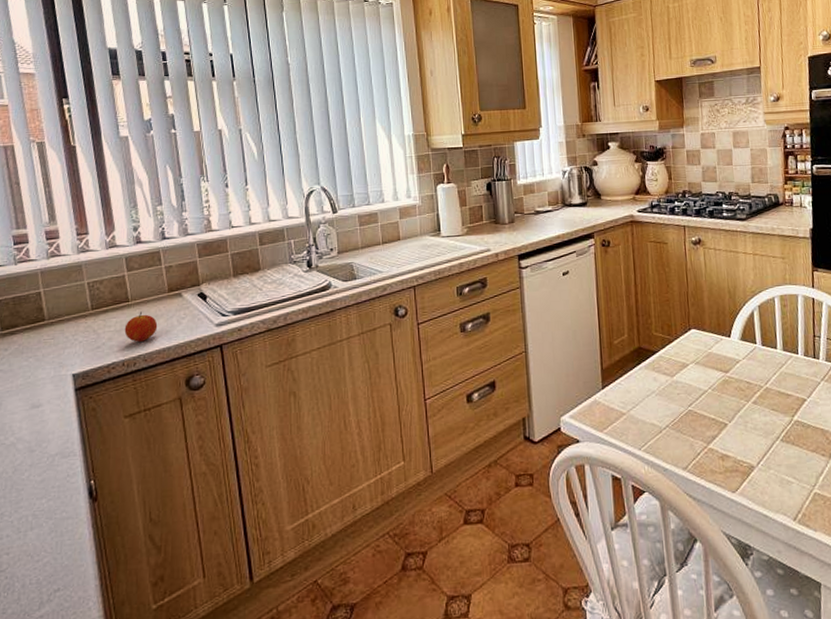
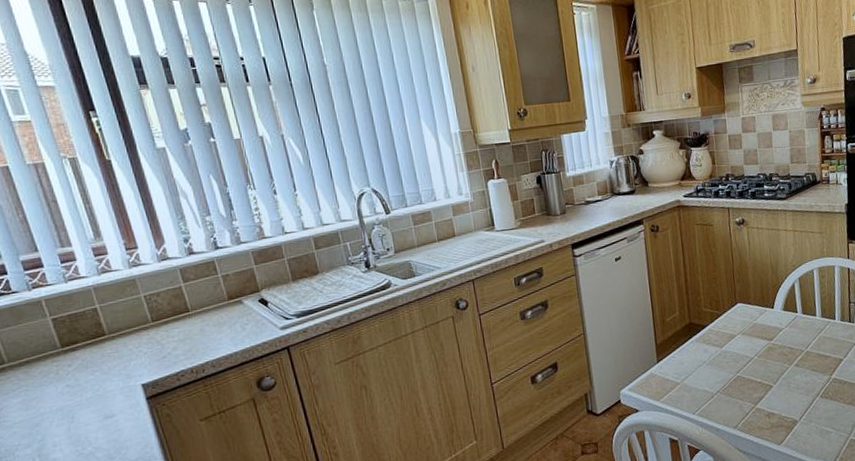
fruit: present [124,312,158,342] -> none [188,320,222,350]

